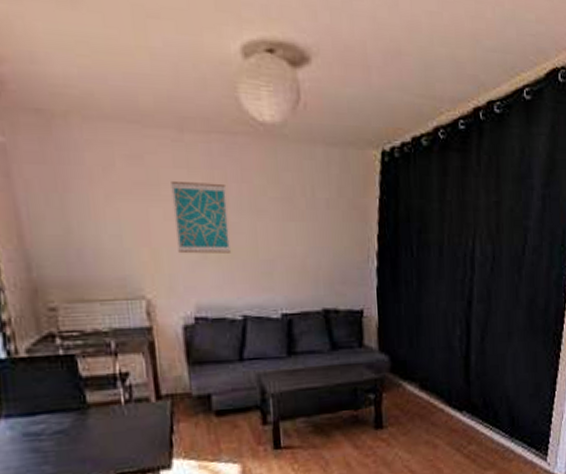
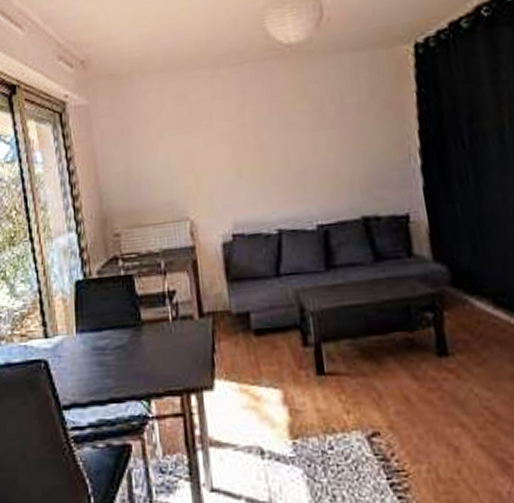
wall art: present [171,180,232,254] -> none [209,106,265,175]

